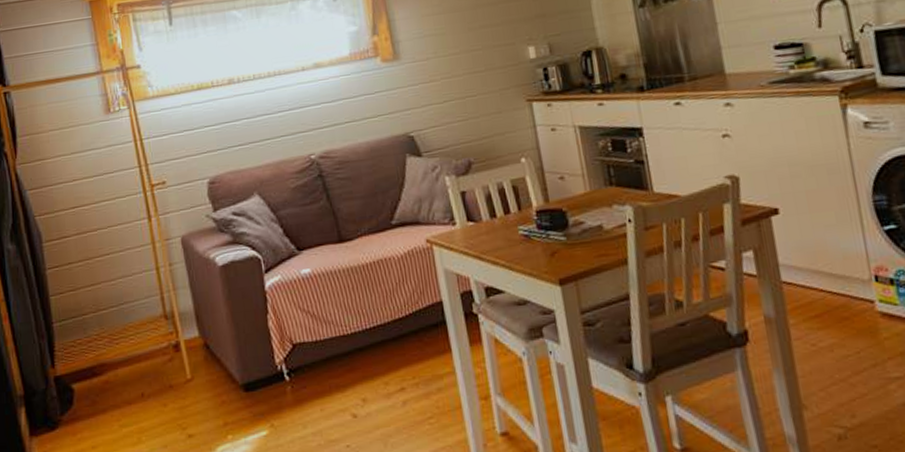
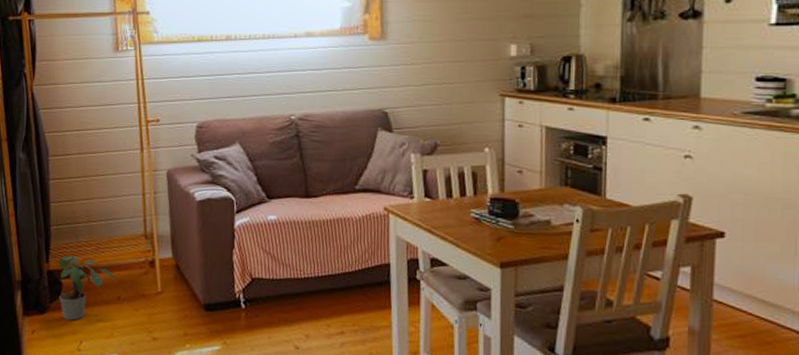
potted plant: none [66,354,137,433] -> present [58,255,116,321]

